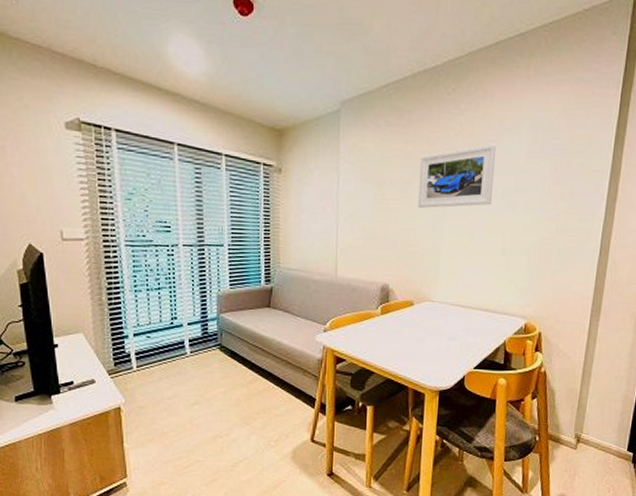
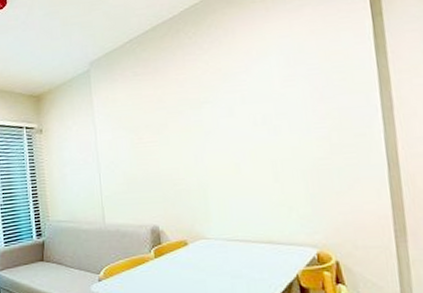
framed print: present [417,144,497,208] -> none [171,75,252,146]

